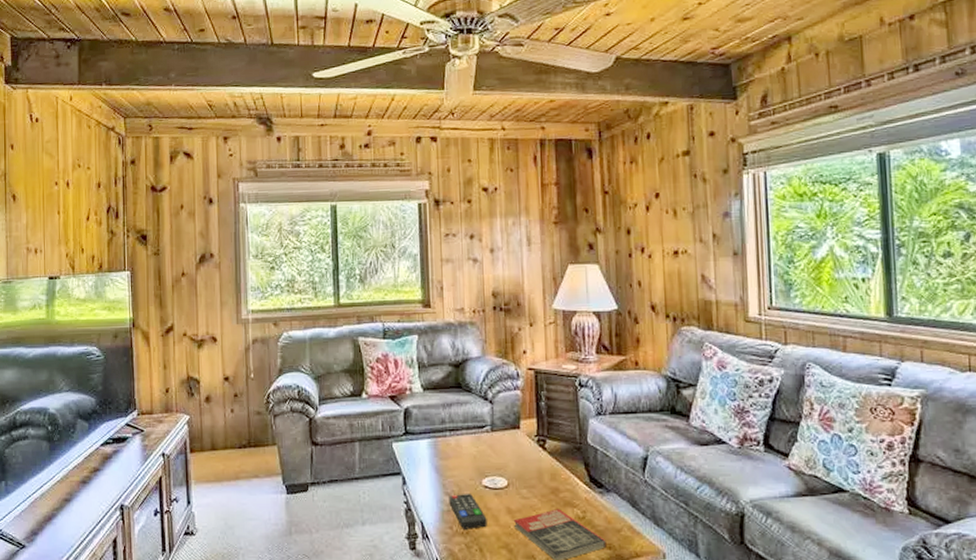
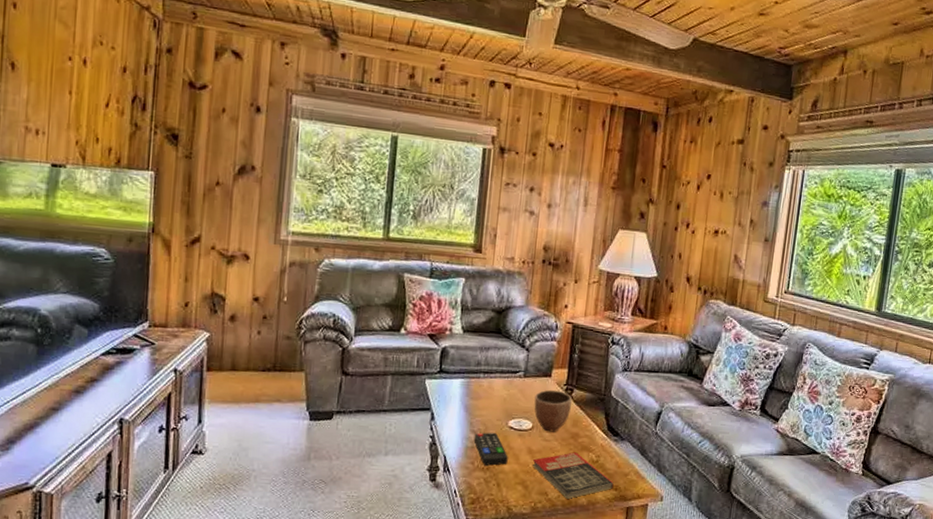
decorative bowl: none [506,442,546,488] -> present [534,389,572,432]

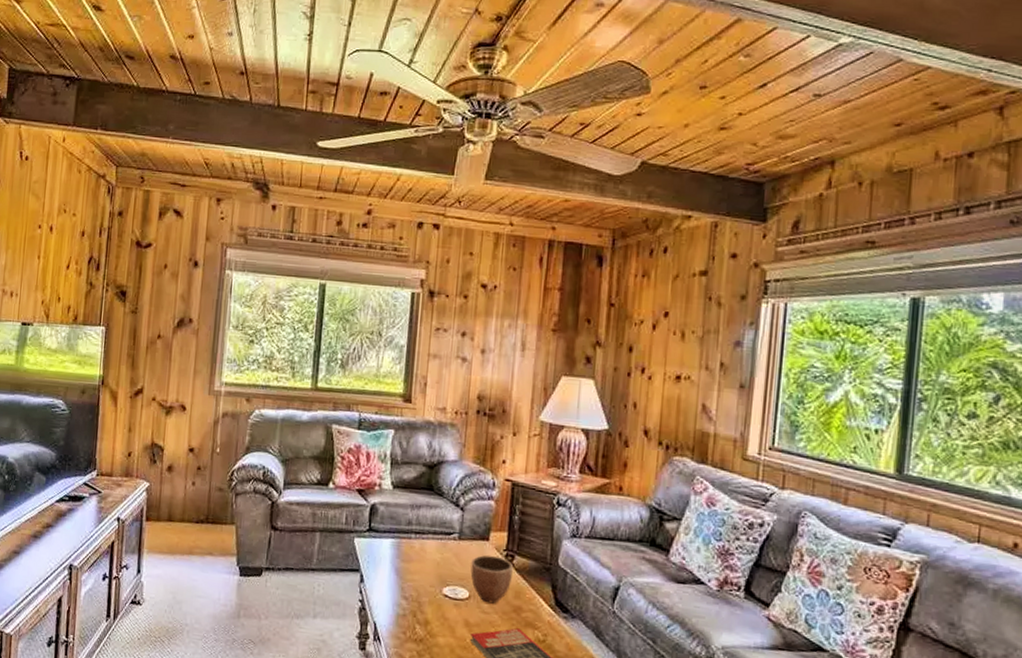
remote control: present [474,432,508,466] -> none [405,599,443,638]

